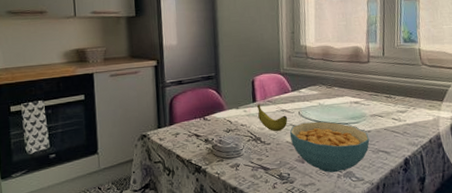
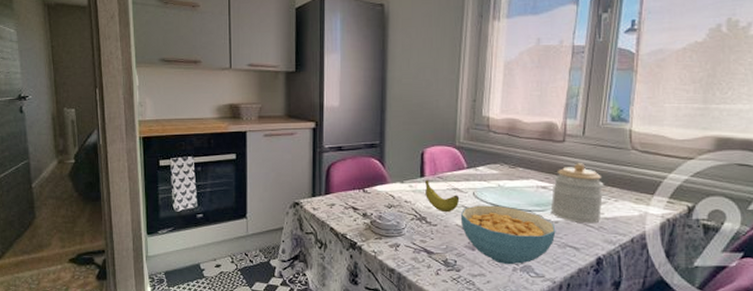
jar: none [363,79,405,131] -> present [550,163,604,224]

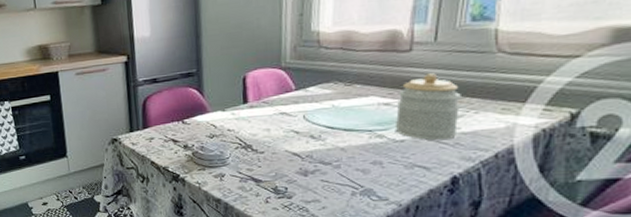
banana: present [425,180,460,213] -> none [249,106,289,139]
cereal bowl: present [460,205,556,265] -> none [289,127,402,190]

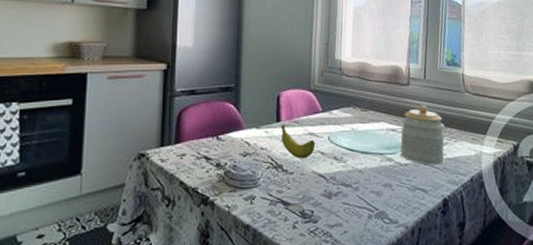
banana: none [249,106,289,139] -> present [281,125,316,159]

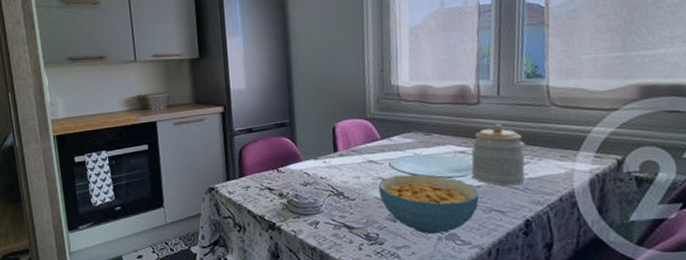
banana: present [281,125,316,159] -> none [339,155,376,186]
cereal bowl: none [316,149,406,213] -> present [378,174,480,235]

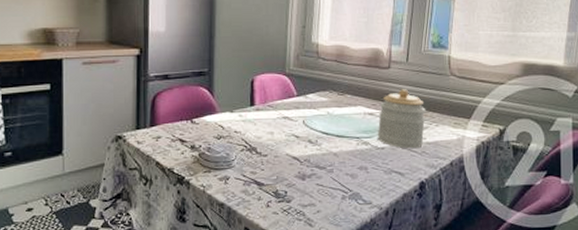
cereal bowl: present [378,174,480,235] -> none [290,133,382,194]

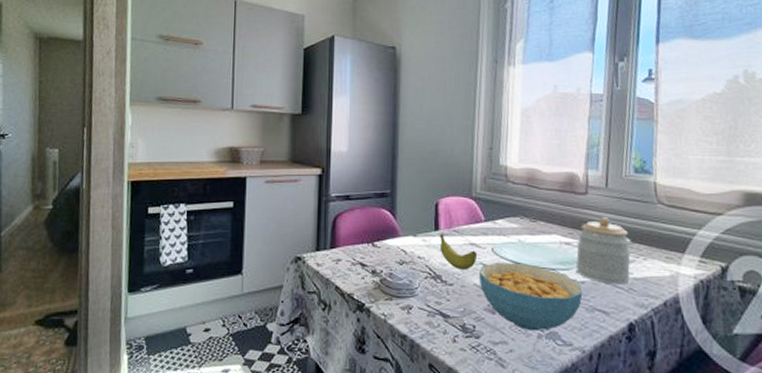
banana: none [255,109,290,142] -> present [440,234,478,271]
cereal bowl: none [290,133,382,194] -> present [478,262,583,332]

